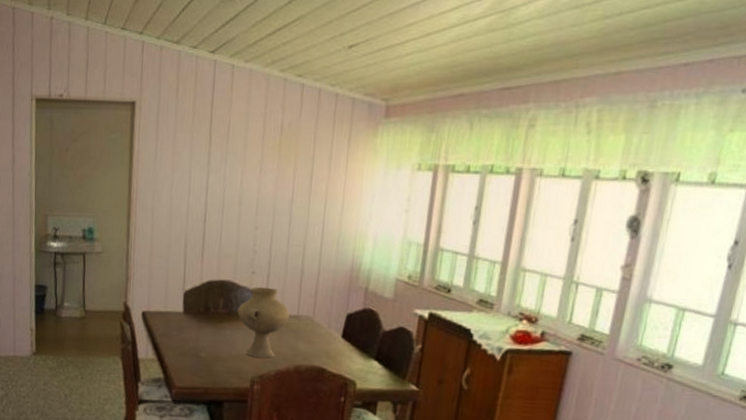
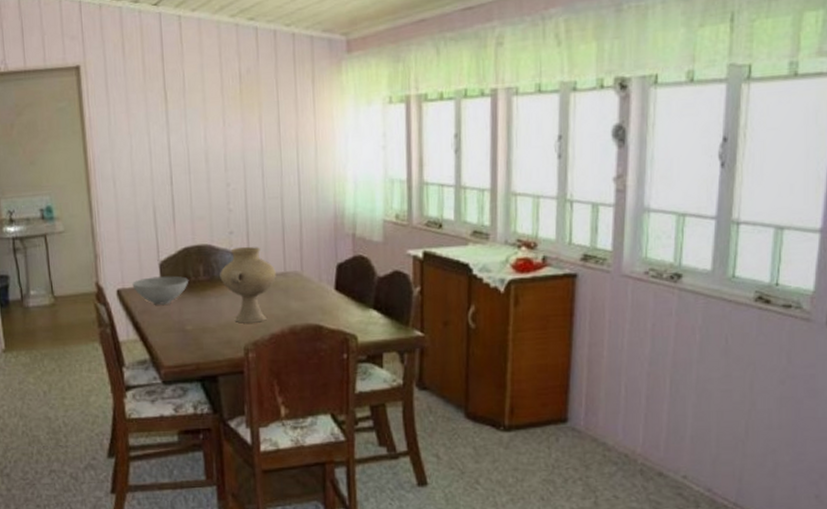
bowl: none [157,304,209,331] -> present [132,275,189,305]

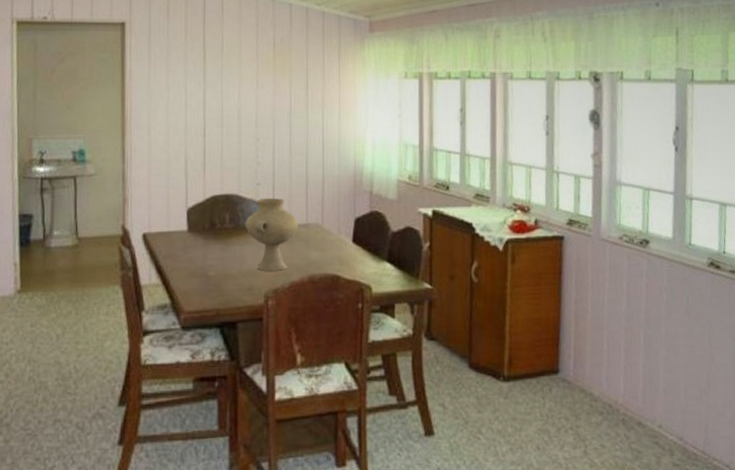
bowl: present [132,275,189,305] -> none [158,222,215,250]

